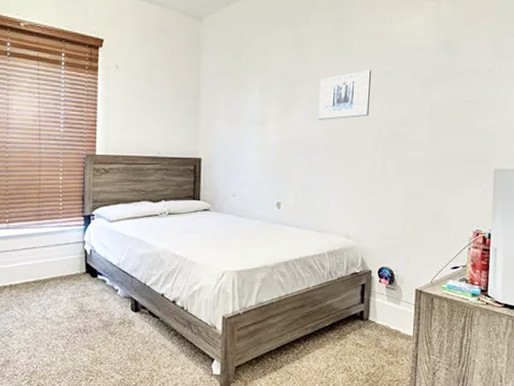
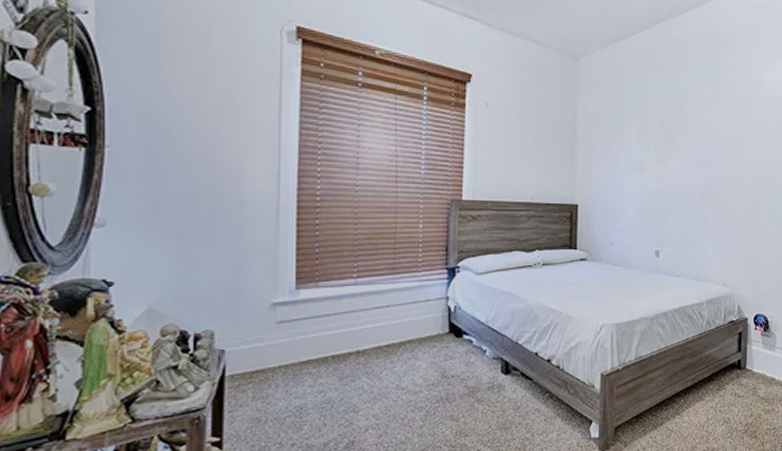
wall art: present [318,70,372,120] -> none [695,118,744,167]

